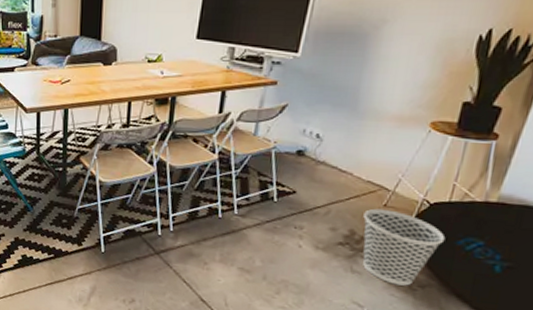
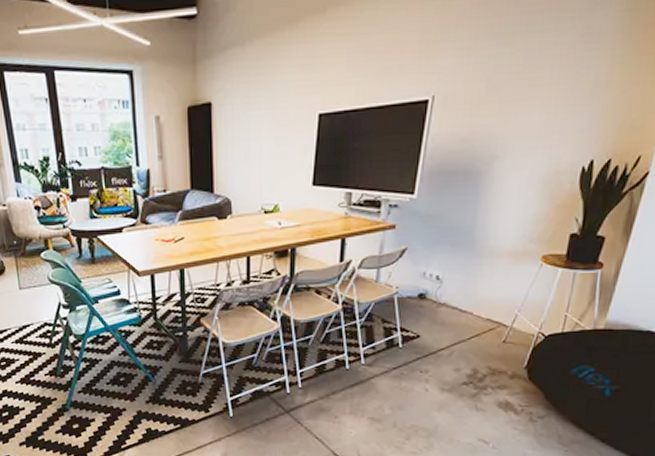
wastebasket: present [363,208,446,286] -> none [484,345,560,418]

